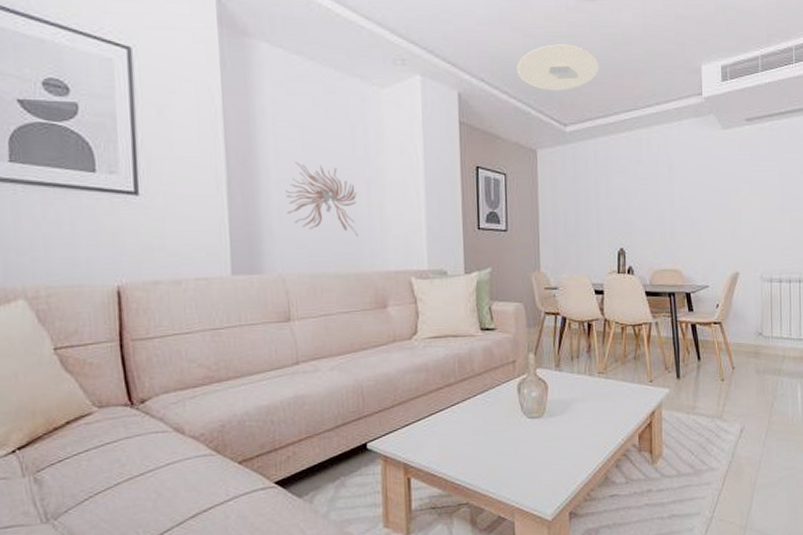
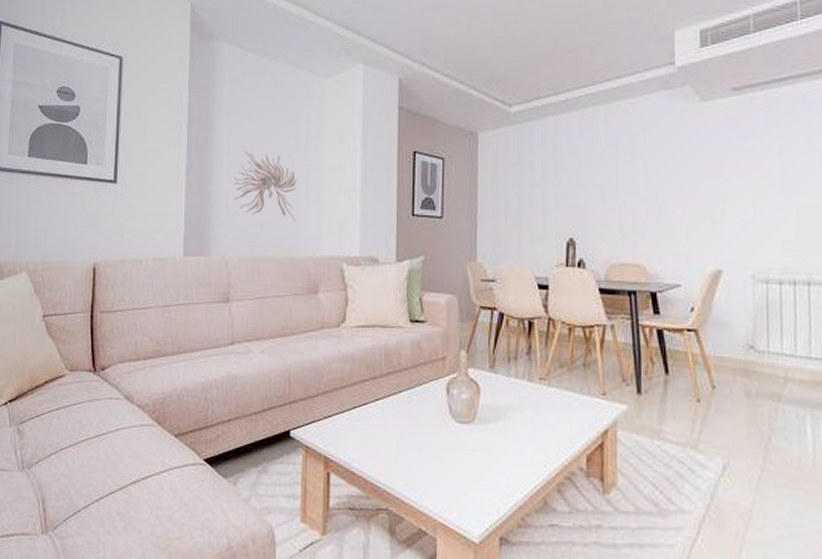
ceiling light: present [517,44,600,91] -> none [460,21,551,71]

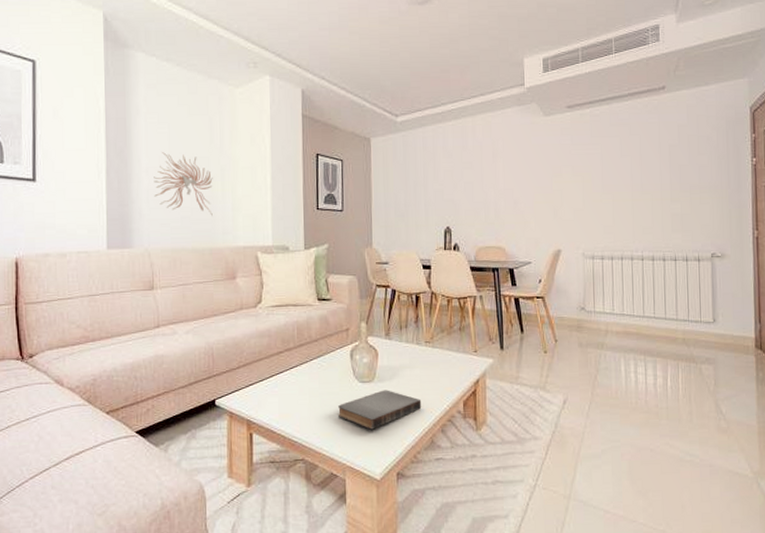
book: none [429,434,533,481] -> present [337,390,422,430]

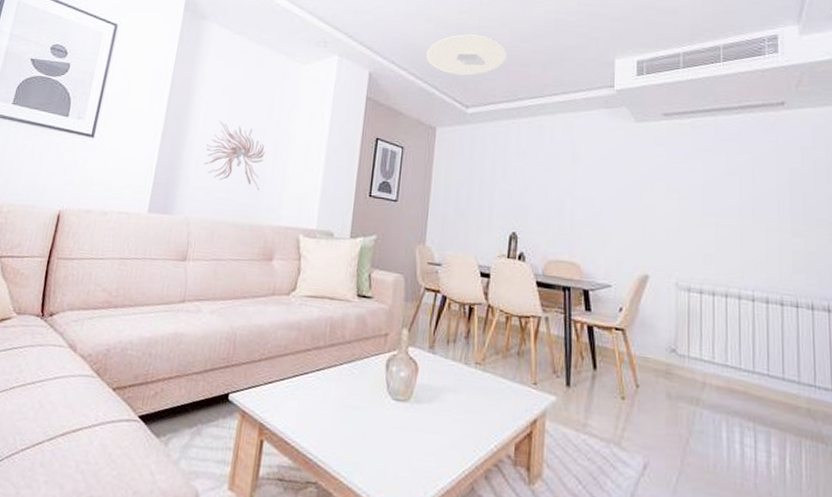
book: present [337,390,422,430] -> none [362,413,464,461]
ceiling light: none [353,44,429,86] -> present [426,34,508,76]

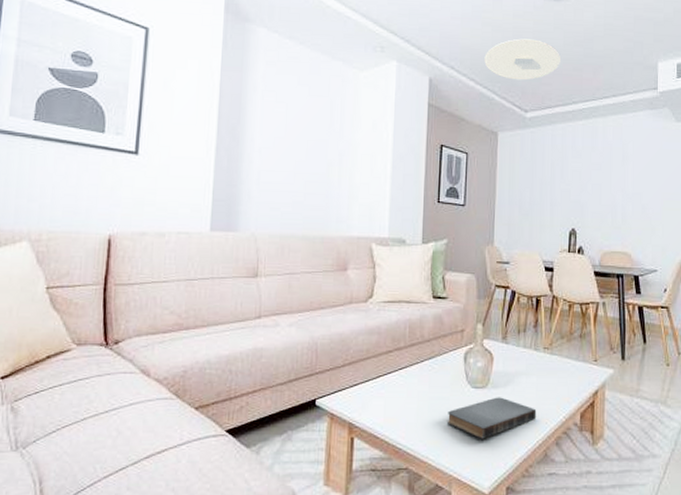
wall sculpture: present [204,121,266,191] -> none [265,132,330,203]
book: none [362,413,464,461] -> present [446,397,537,439]

